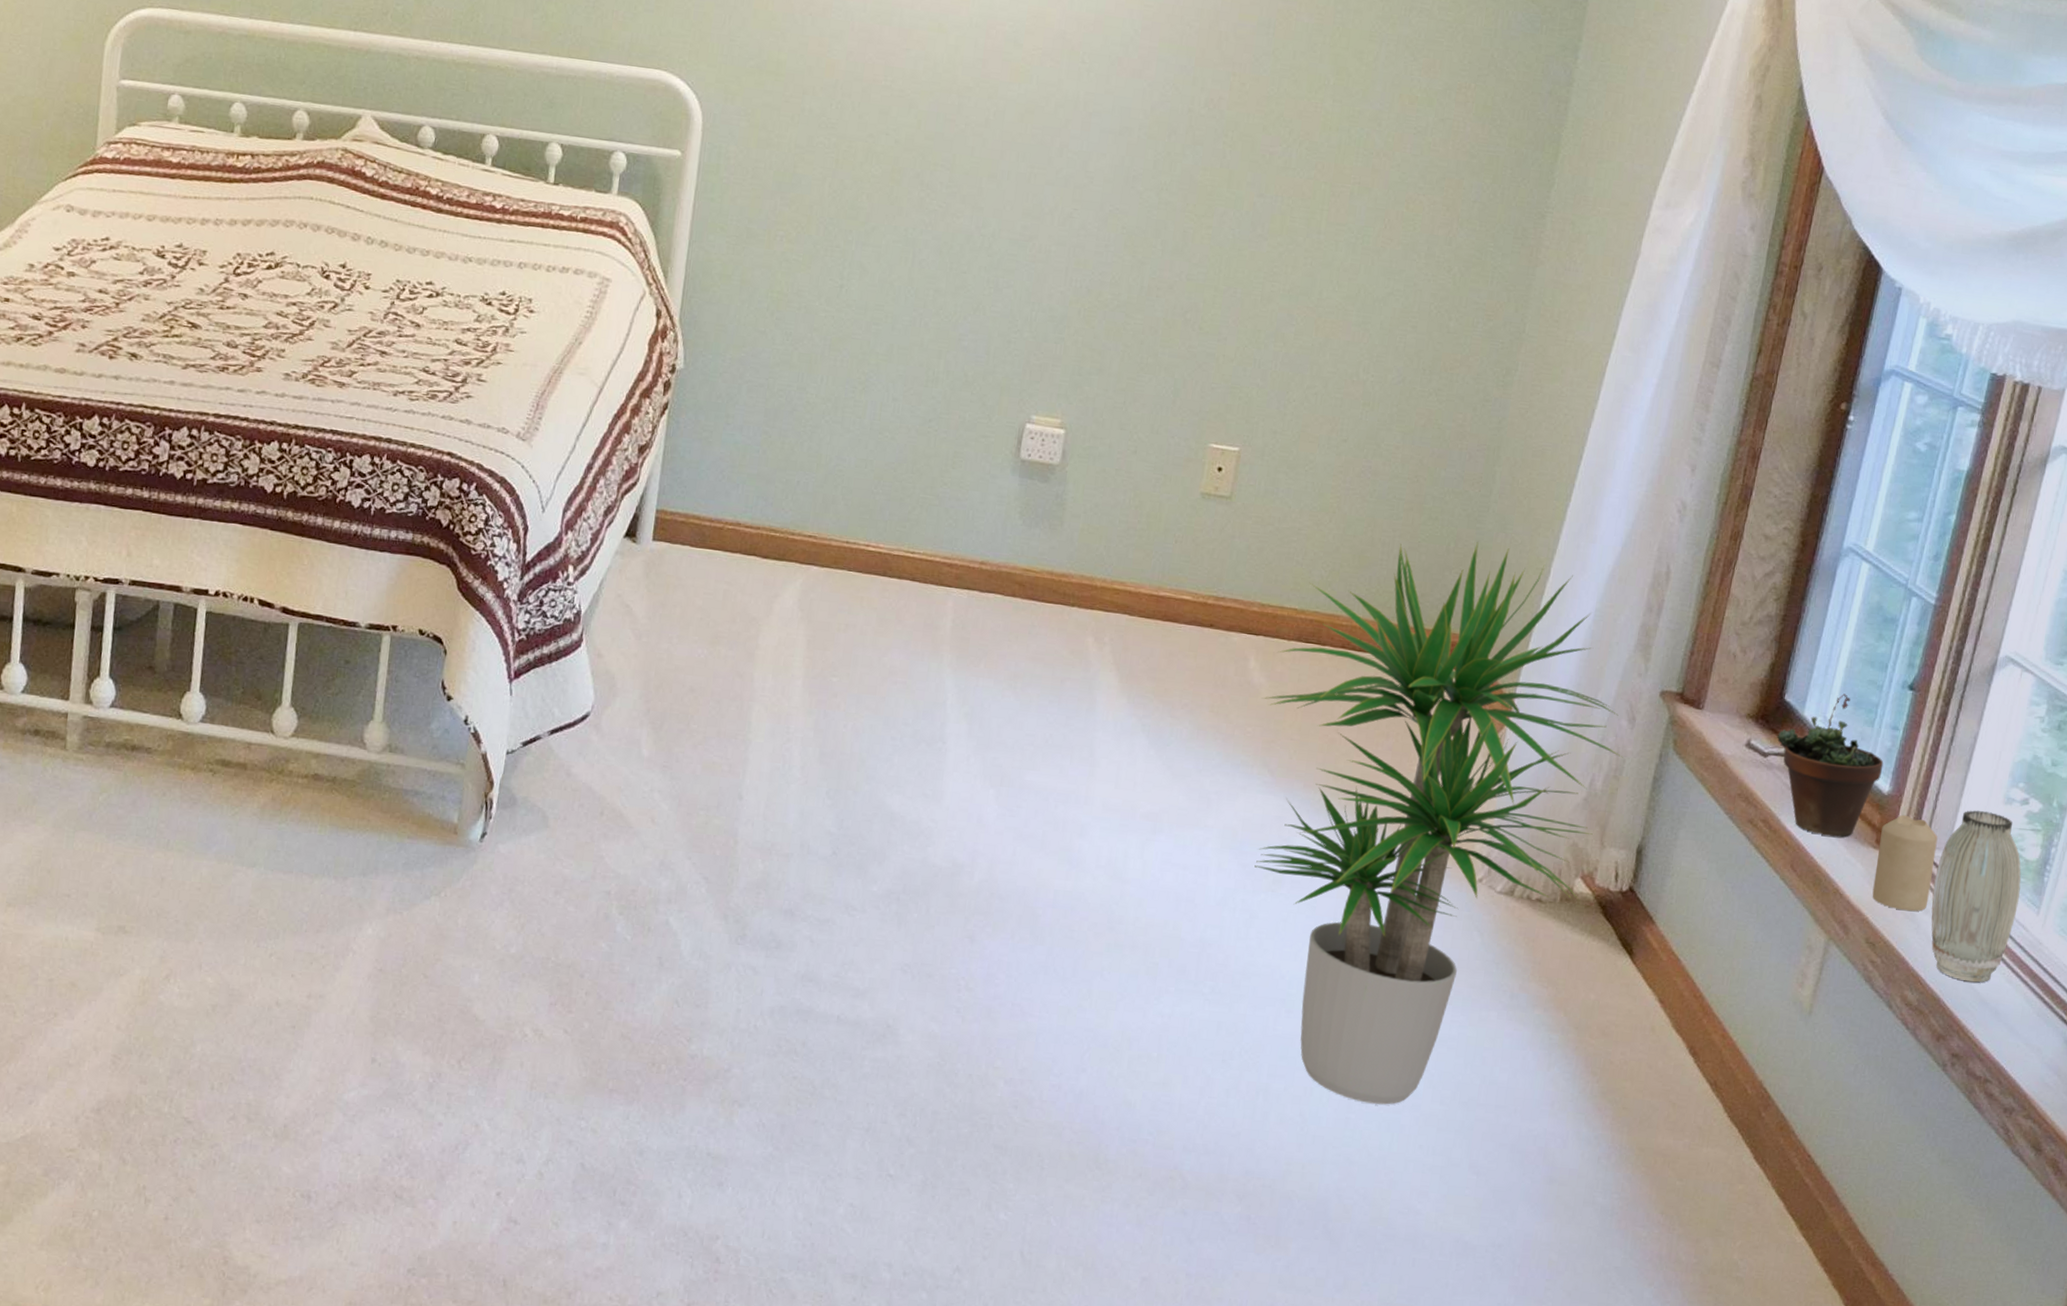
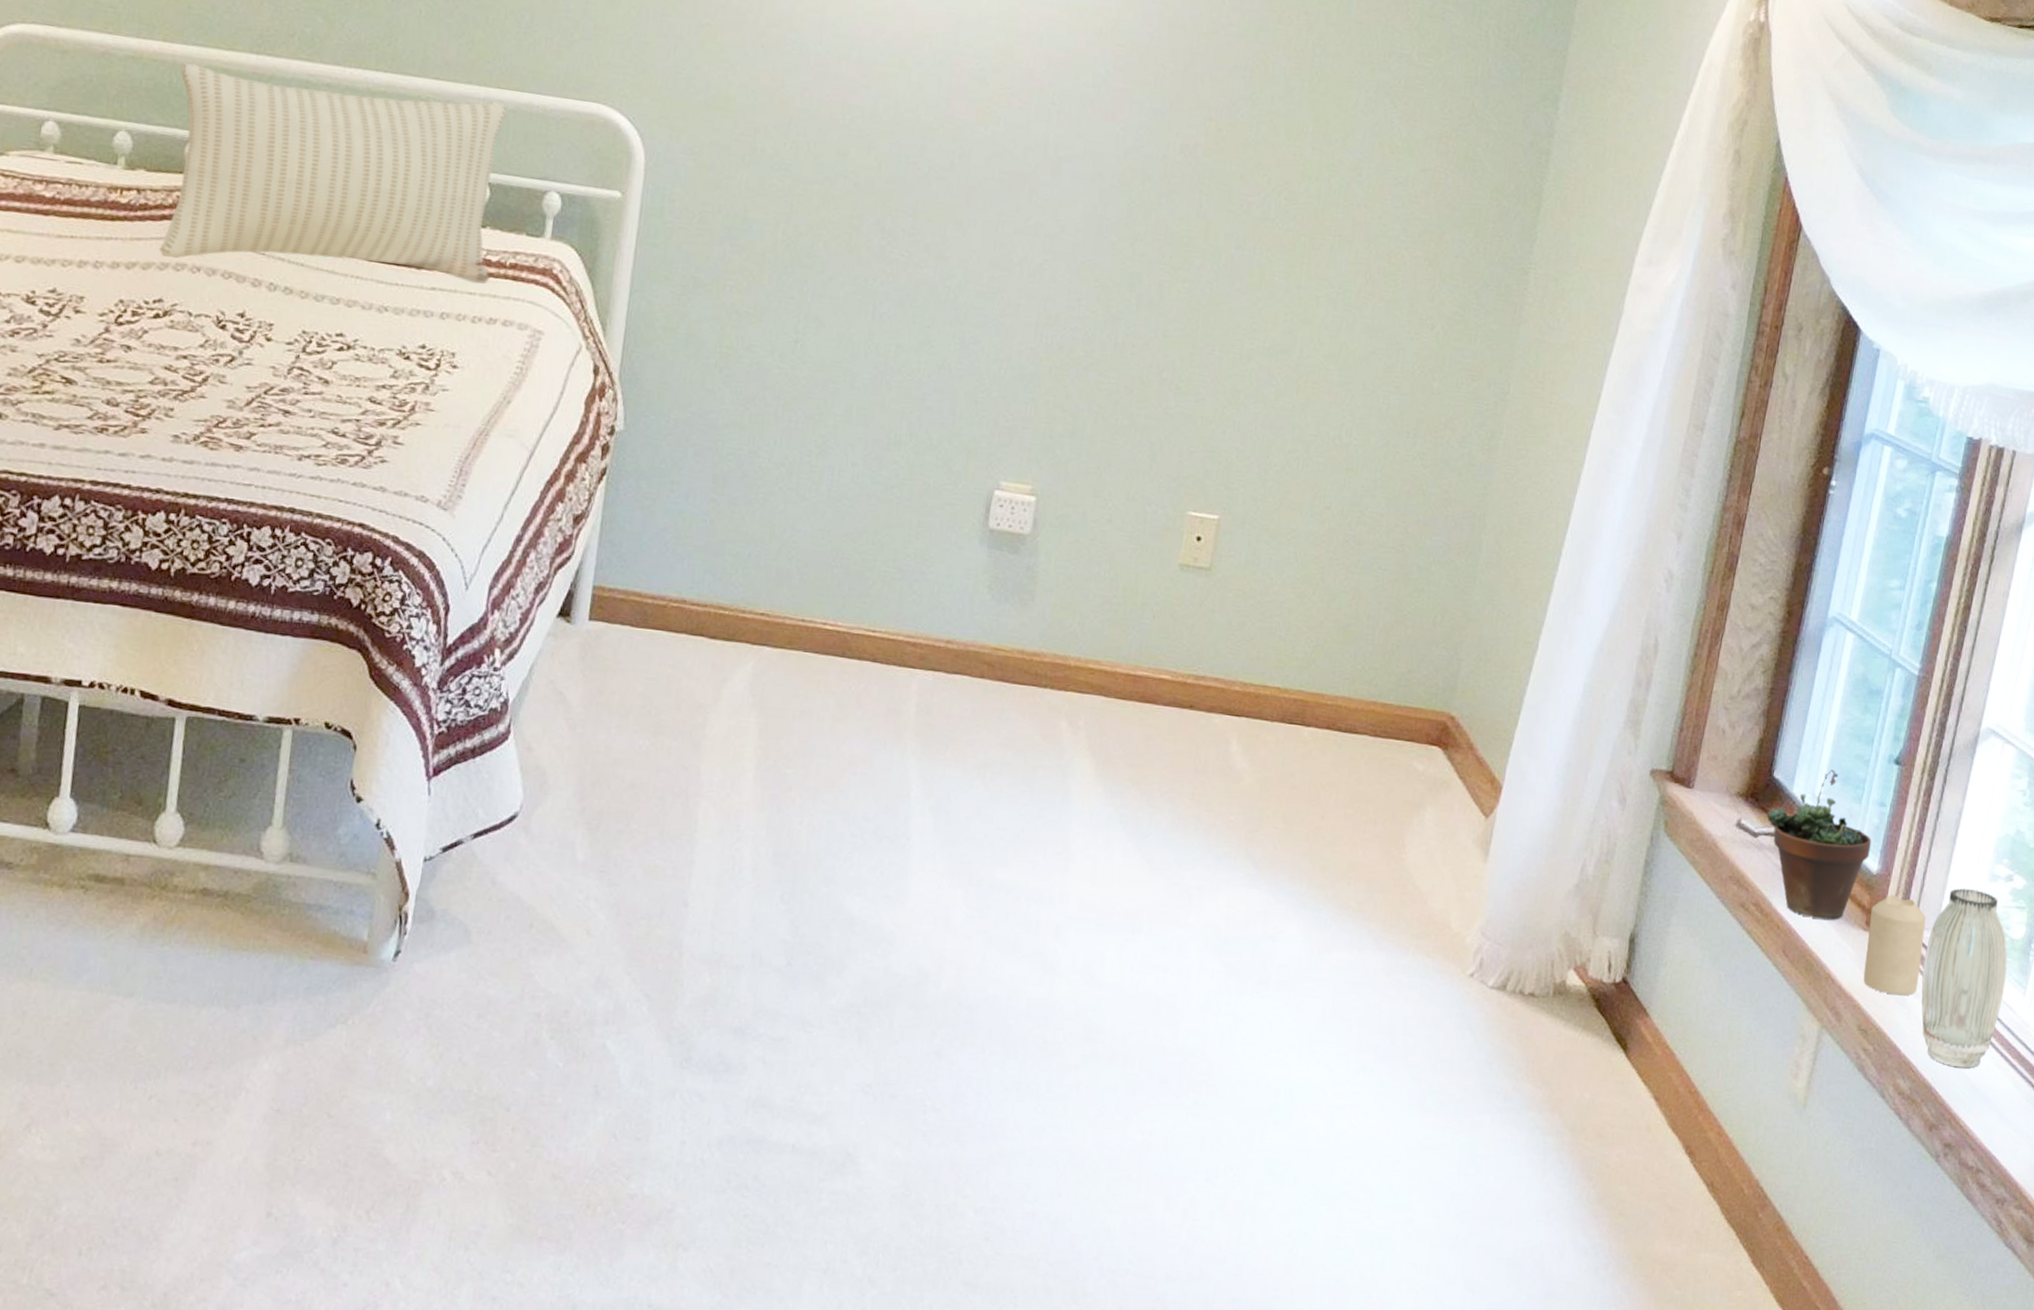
pillow: none [271,40,576,237] -> present [159,62,506,284]
potted plant: present [1254,541,1623,1105] -> none [1238,613,1615,1221]

